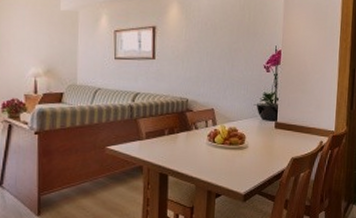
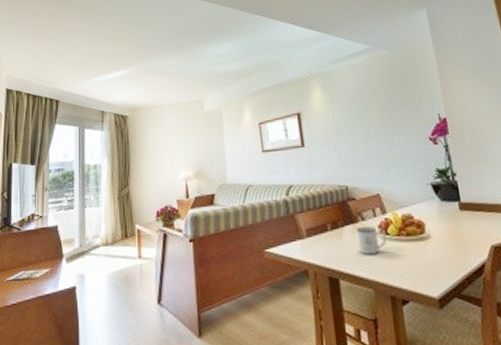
mug: none [188,134,213,157] -> present [356,225,387,255]

